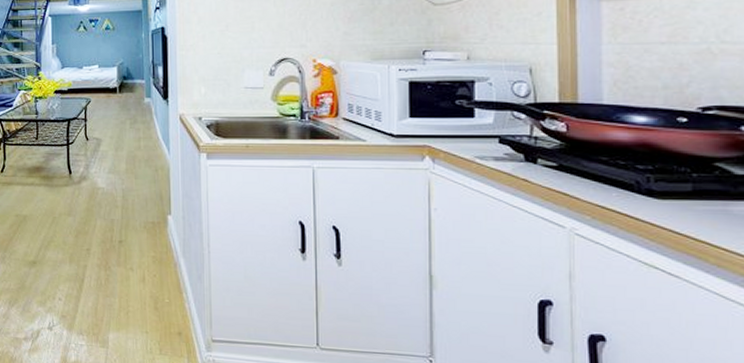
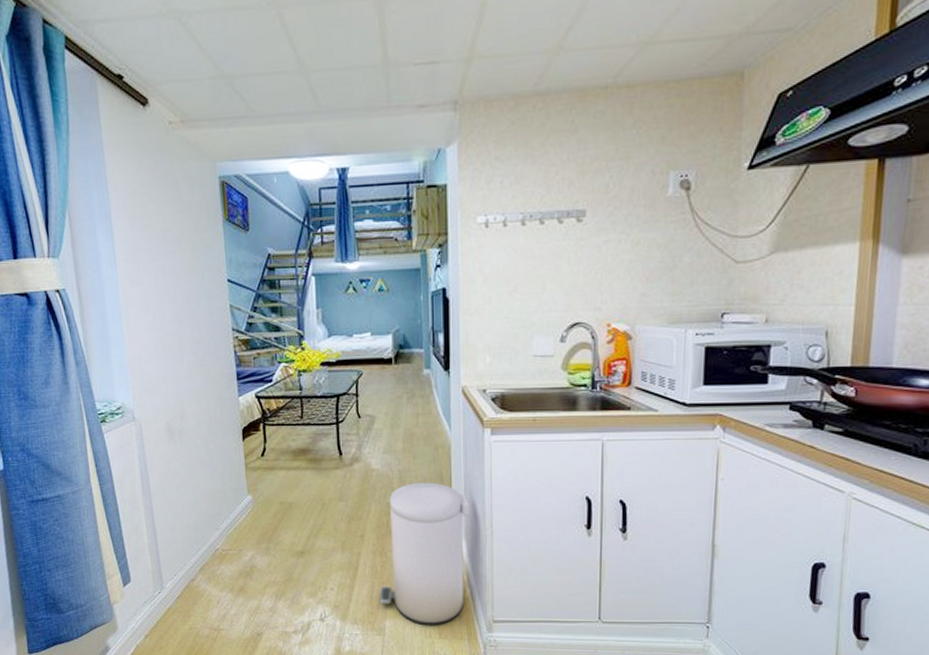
pedal bin: none [103,201,187,342] -> present [379,482,469,626]

